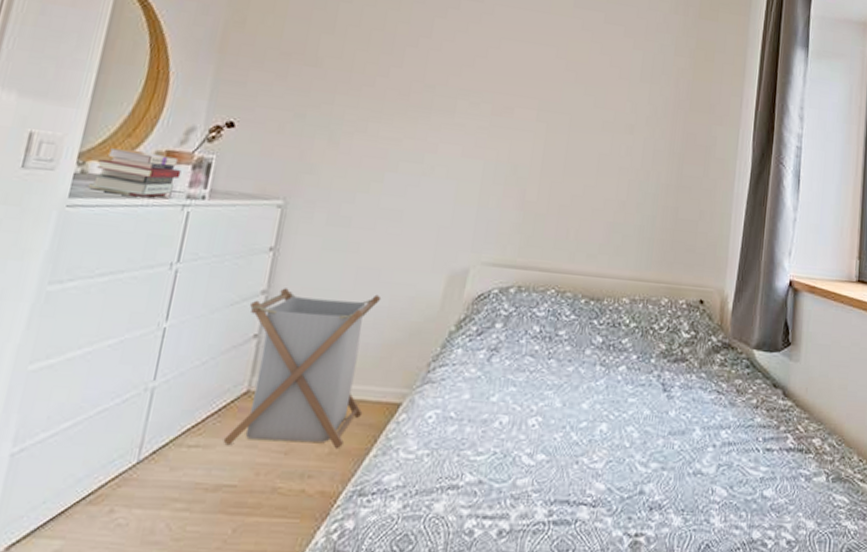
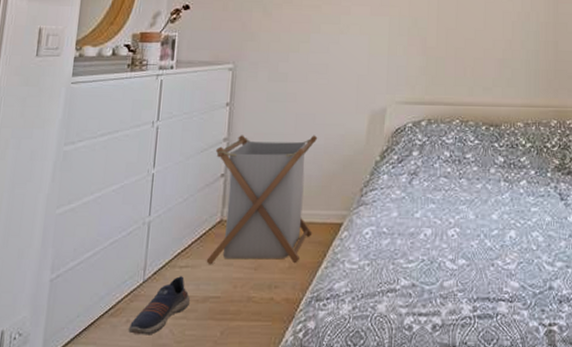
books: present [87,148,181,198] -> none [85,34,153,71]
shoe: none [110,458,198,530] -> present [128,276,191,335]

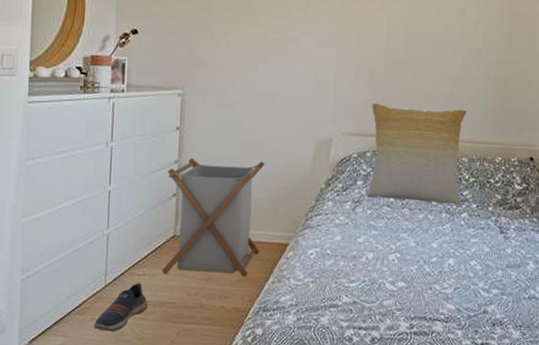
pillow: none [423,70,520,172] -> present [366,103,467,205]

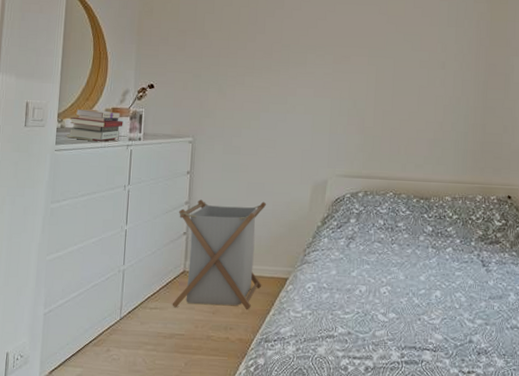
books: none [40,56,104,93] -> present [66,109,123,141]
shoe: present [93,283,149,332] -> none [109,316,160,363]
pillow: present [366,103,467,205] -> none [359,147,449,241]

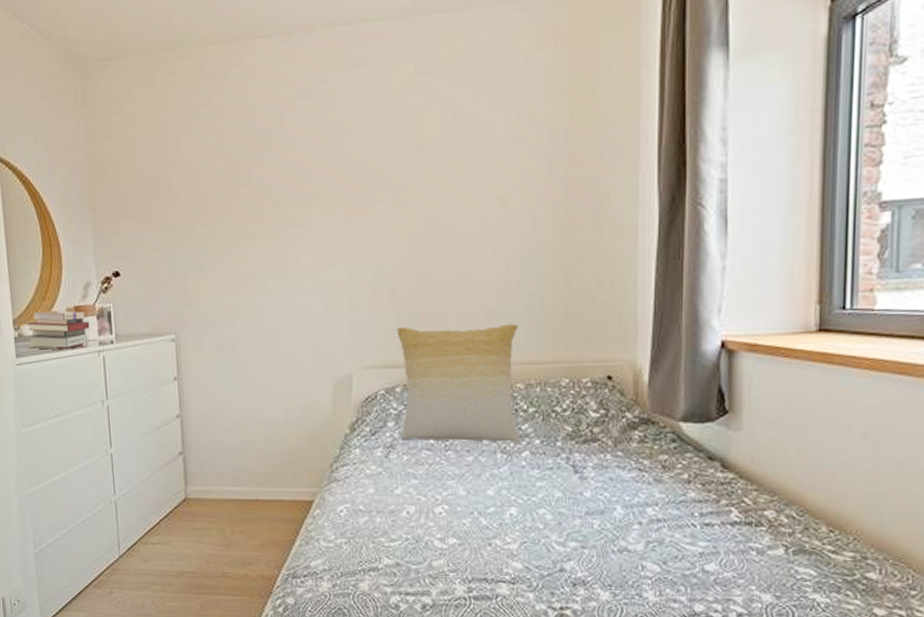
laundry basket: present [172,199,267,309] -> none [170,408,282,542]
pillow: none [359,147,449,241] -> present [397,323,521,442]

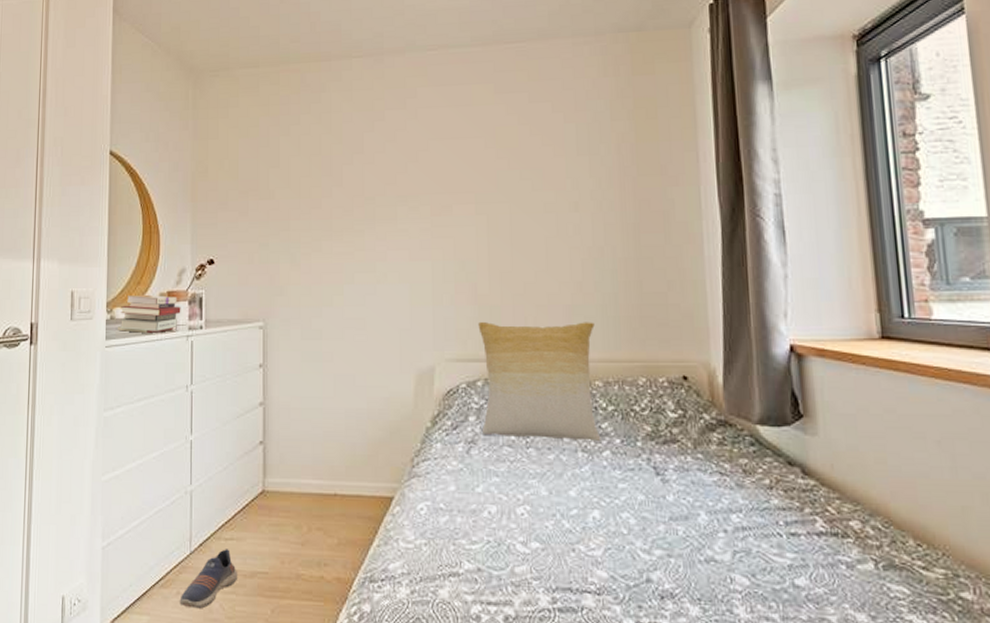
shoe: none [113,552,167,605] -> present [179,549,238,609]

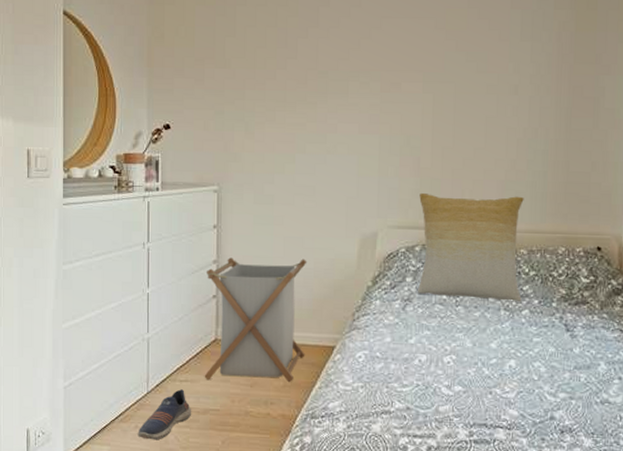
books: present [117,294,181,333] -> none [74,155,138,193]
laundry basket: none [251,398,361,539] -> present [204,257,307,382]

